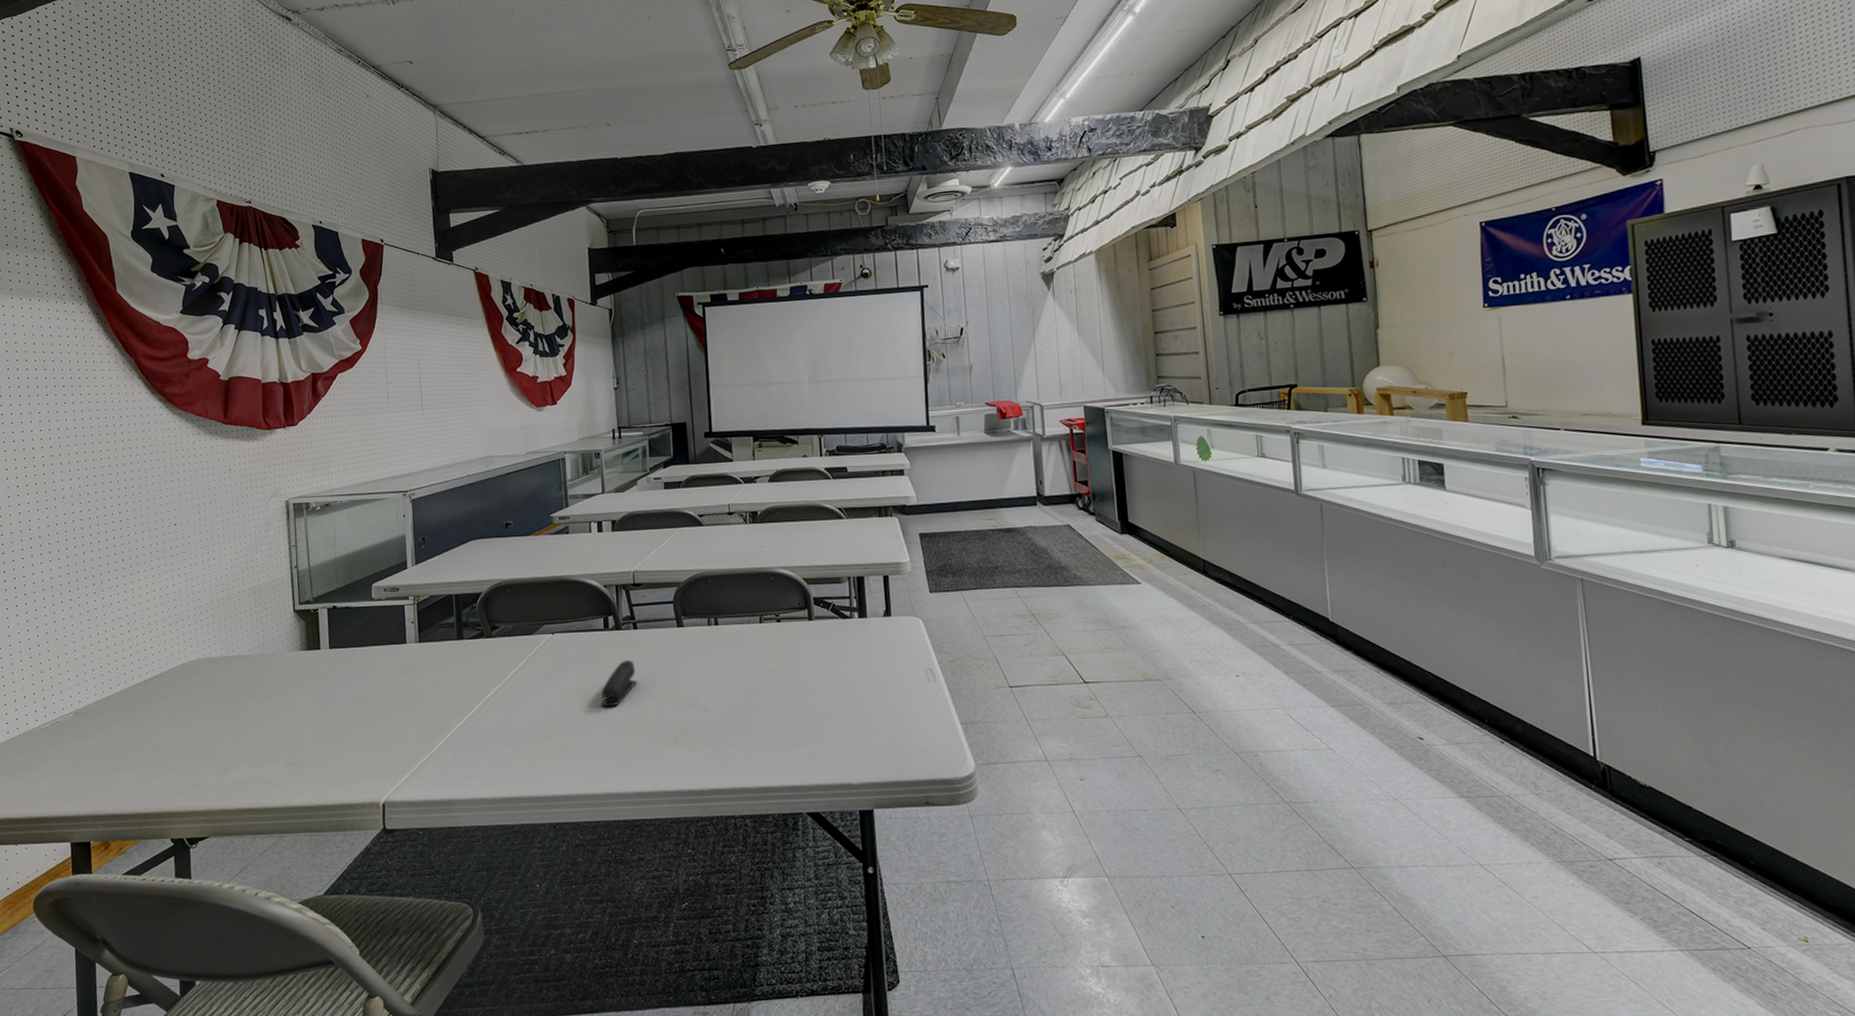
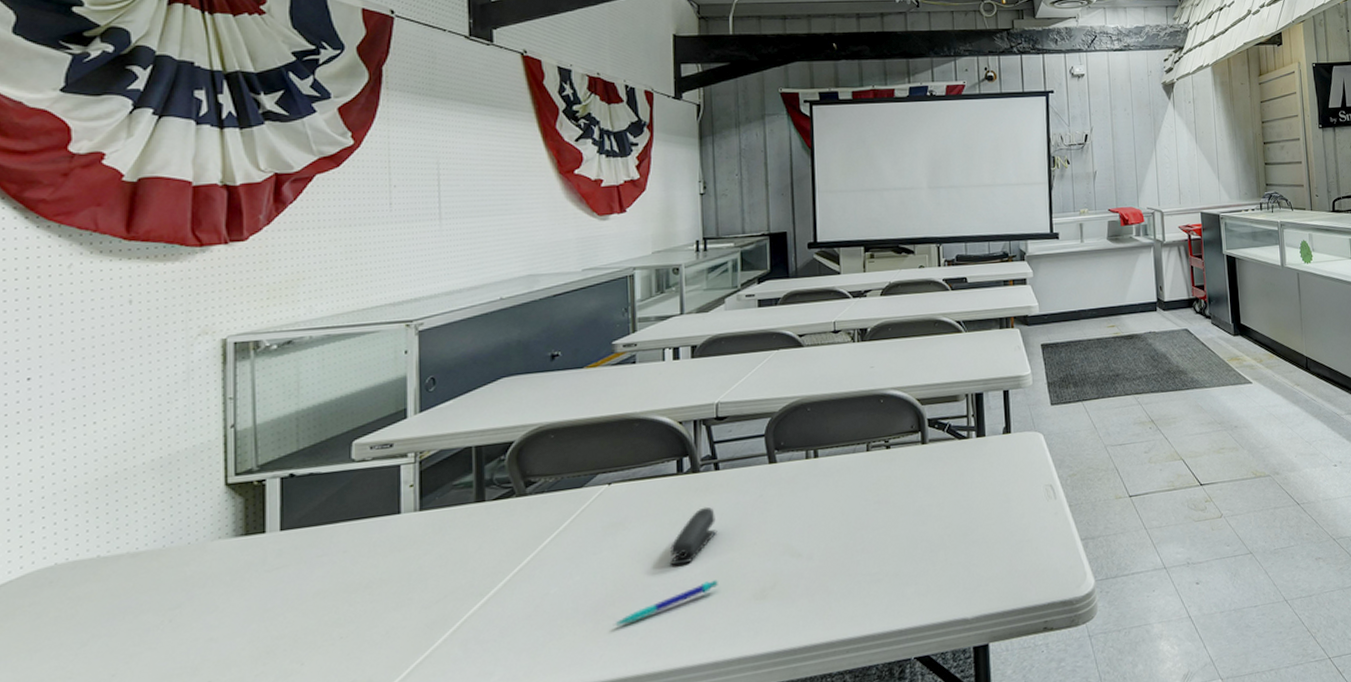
pen: none [560,723,639,752] -> present [613,580,718,627]

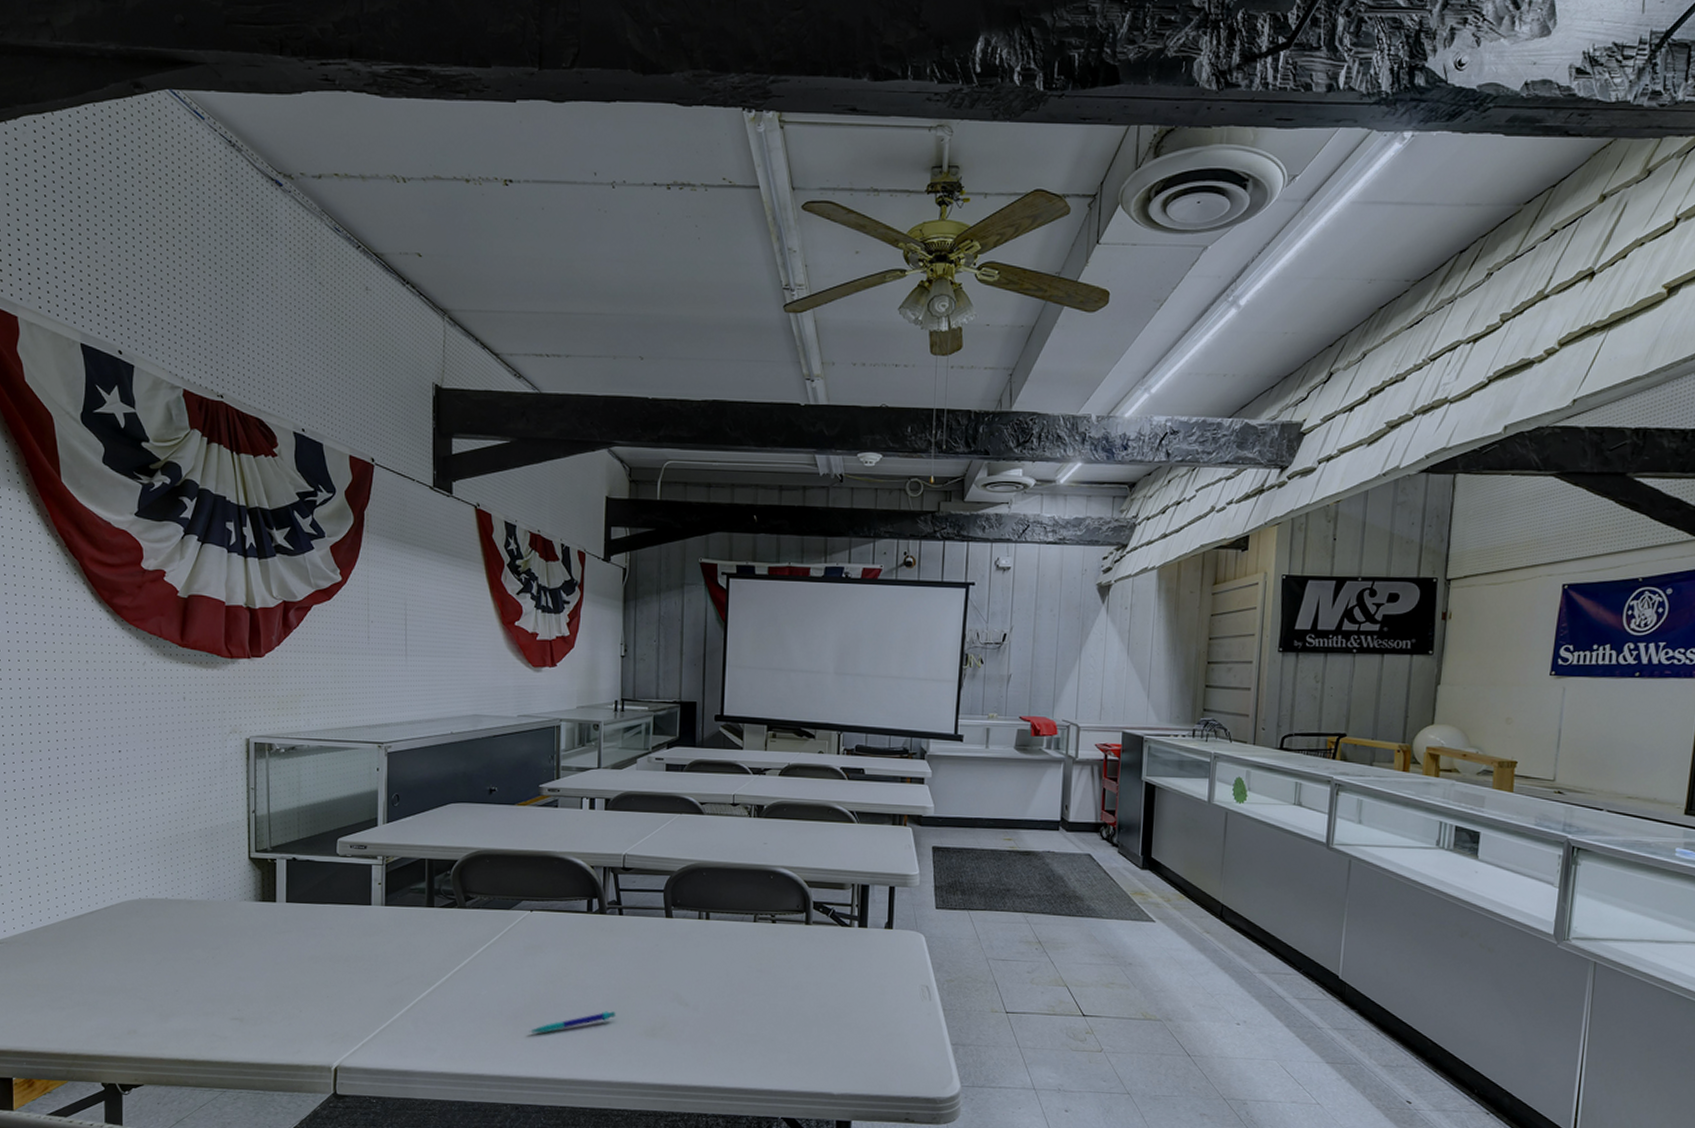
stapler: present [669,506,718,566] -> none [577,945,618,993]

